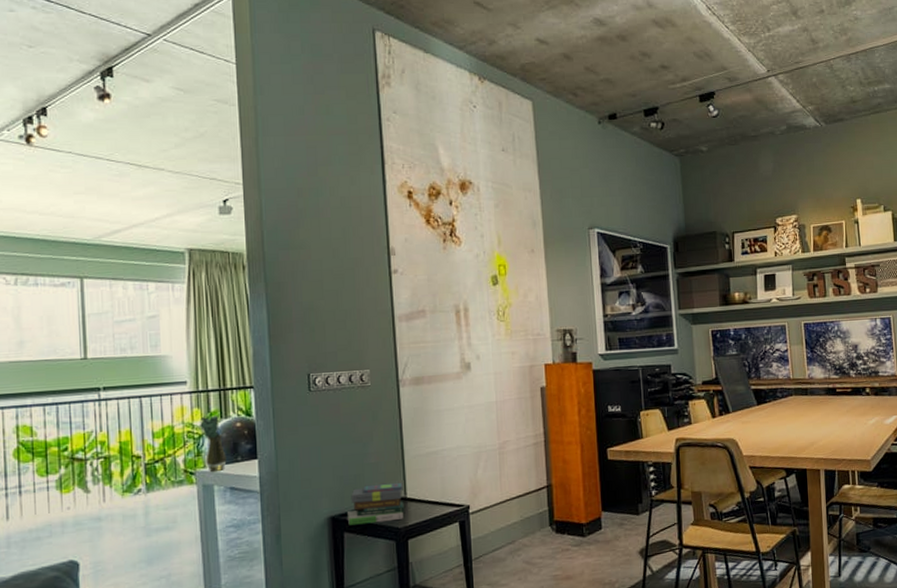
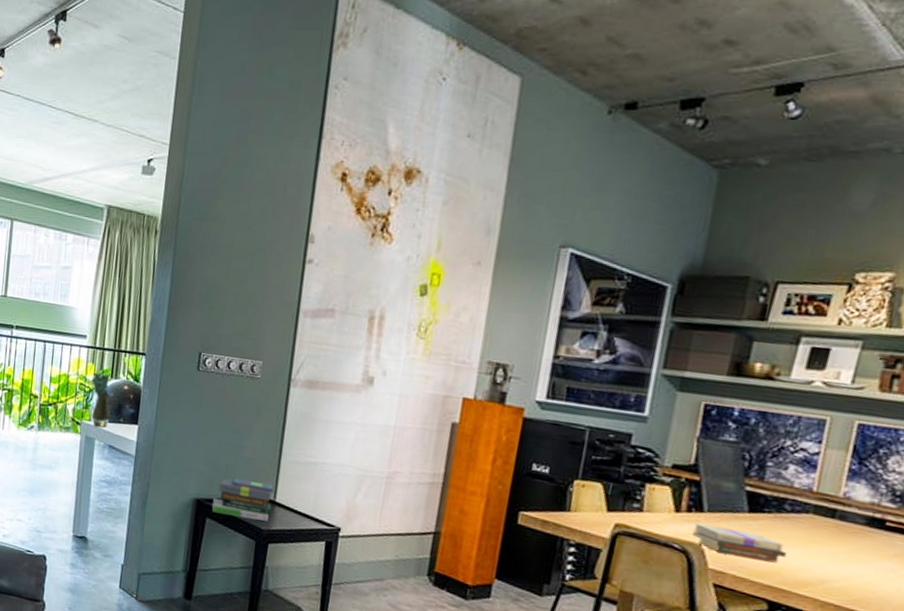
books: none [727,420,788,442] -> present [692,524,788,564]

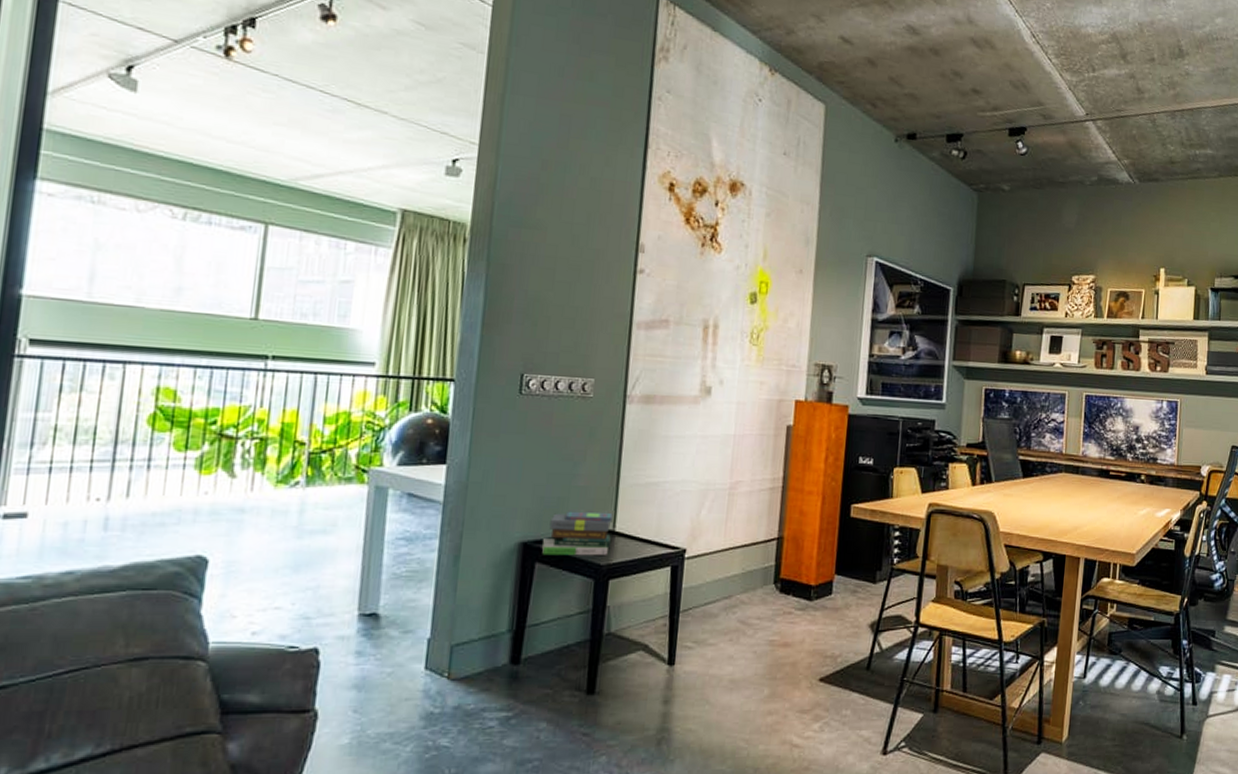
vase: present [90,370,111,428] -> none [381,404,410,474]
books: present [692,524,788,564] -> none [986,494,1052,518]

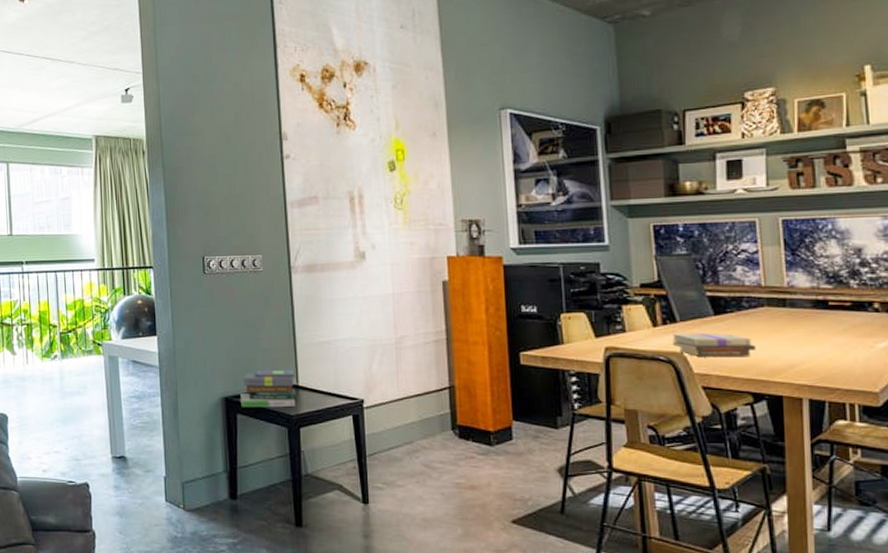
books: none [986,494,1052,518] -> present [673,333,757,358]

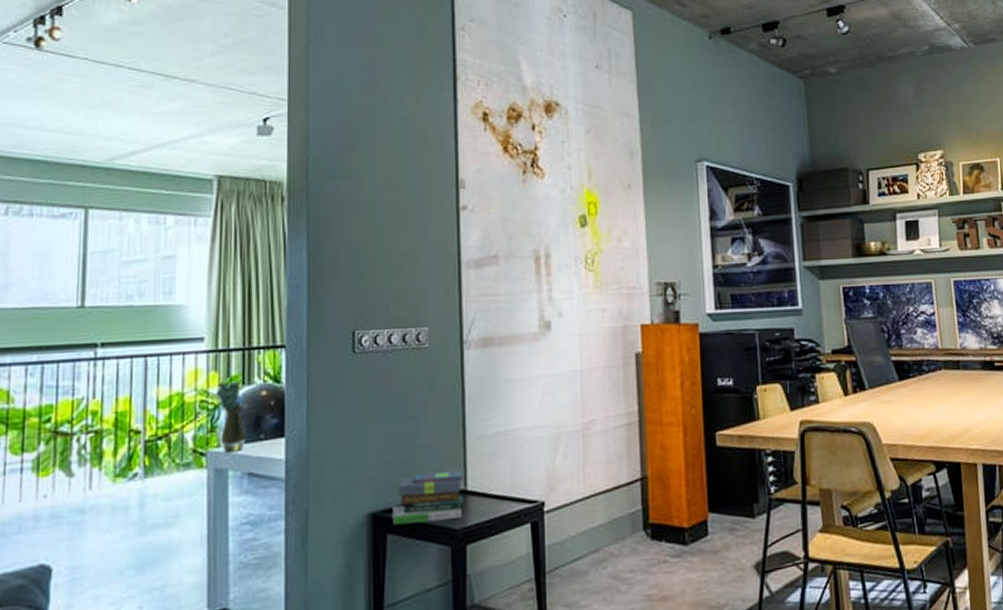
vase: none [105,291,129,345] -> present [214,379,247,454]
books: present [673,333,757,358] -> none [862,399,937,427]

